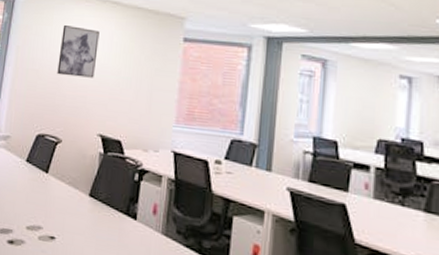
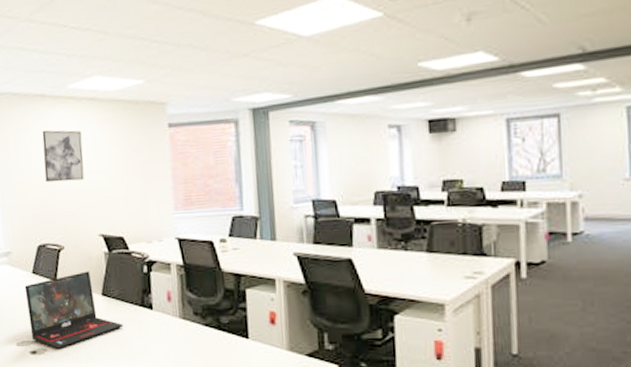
laptop: none [11,168,105,244] -> present [24,271,124,349]

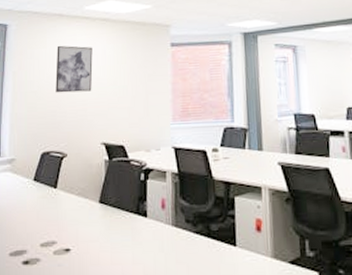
laptop: present [24,271,124,349] -> none [24,179,118,258]

